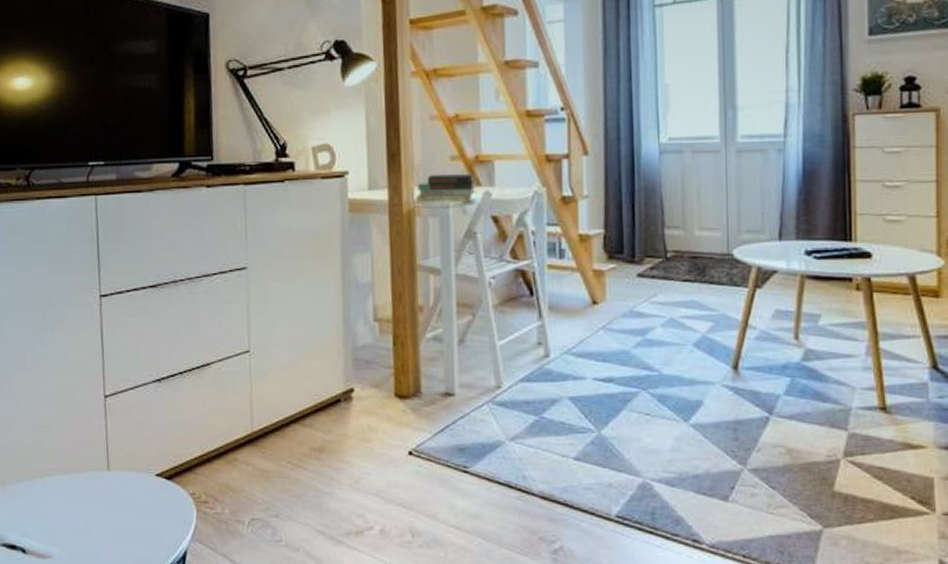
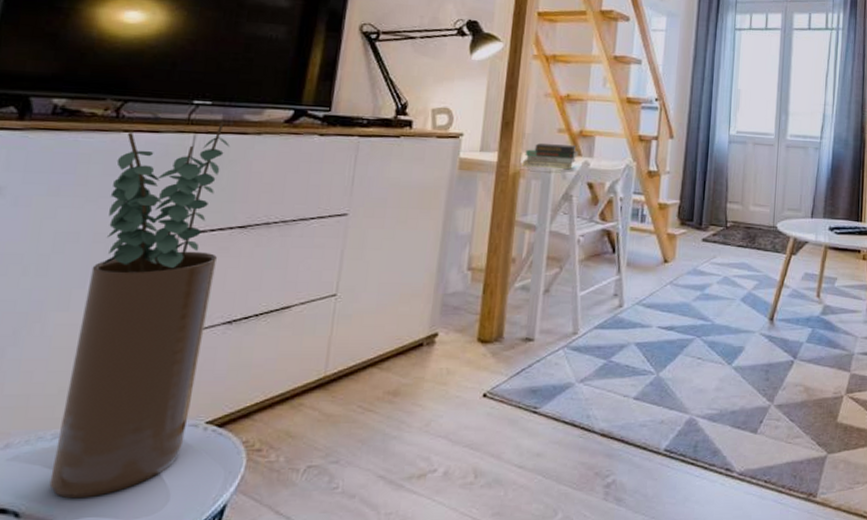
vase: none [36,181,141,539] -> present [49,121,230,499]

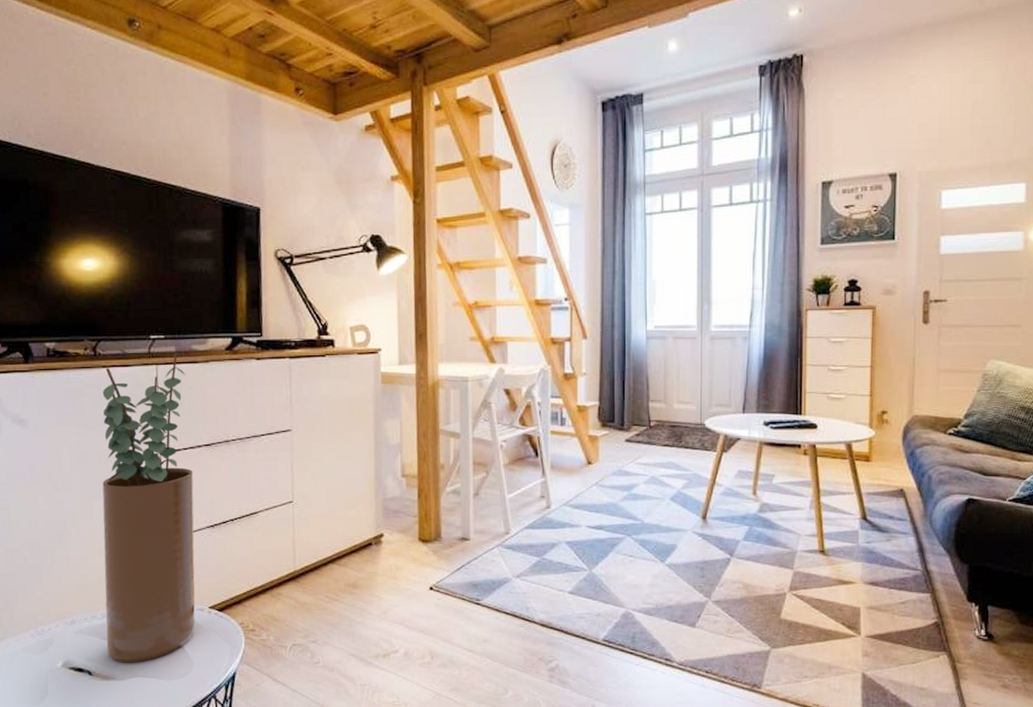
books: present [522,142,579,170] -> none [439,352,493,377]

